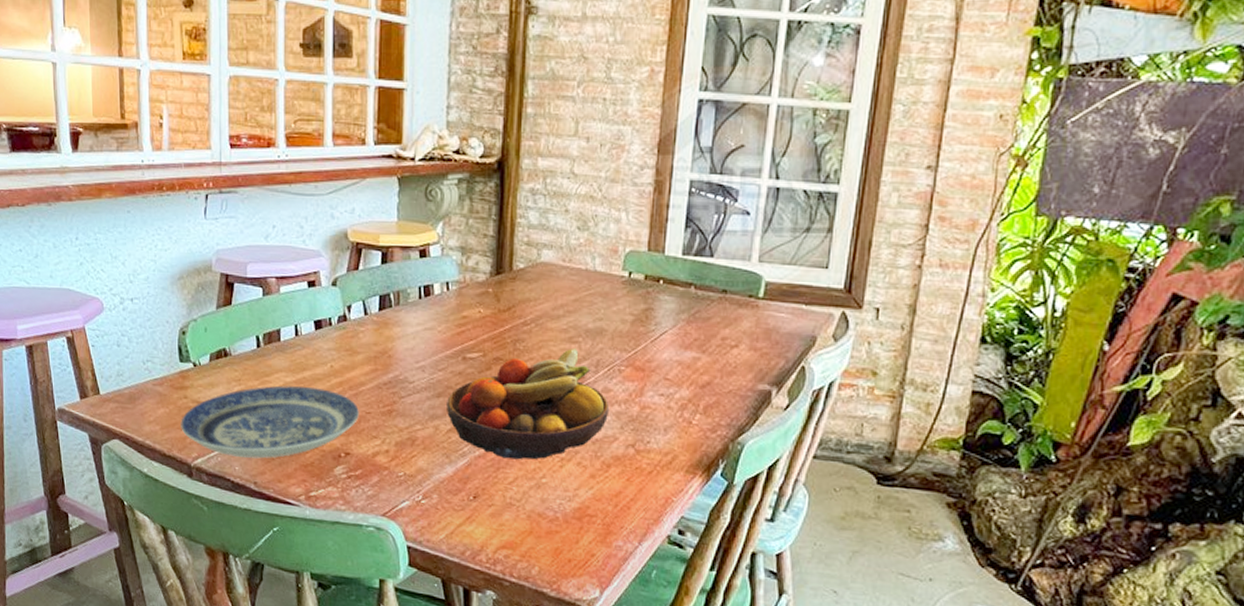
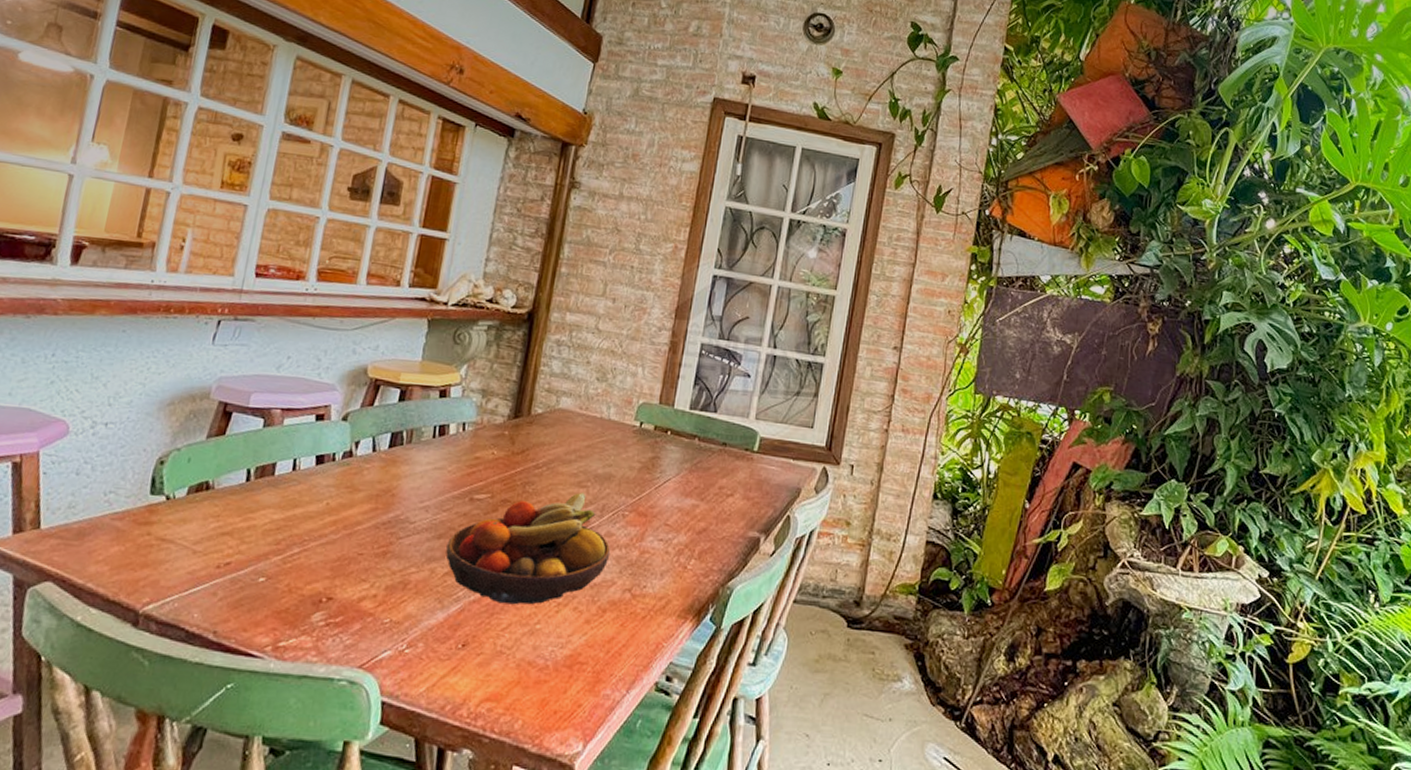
plate: present [181,385,359,459] -> none [135,523,351,604]

